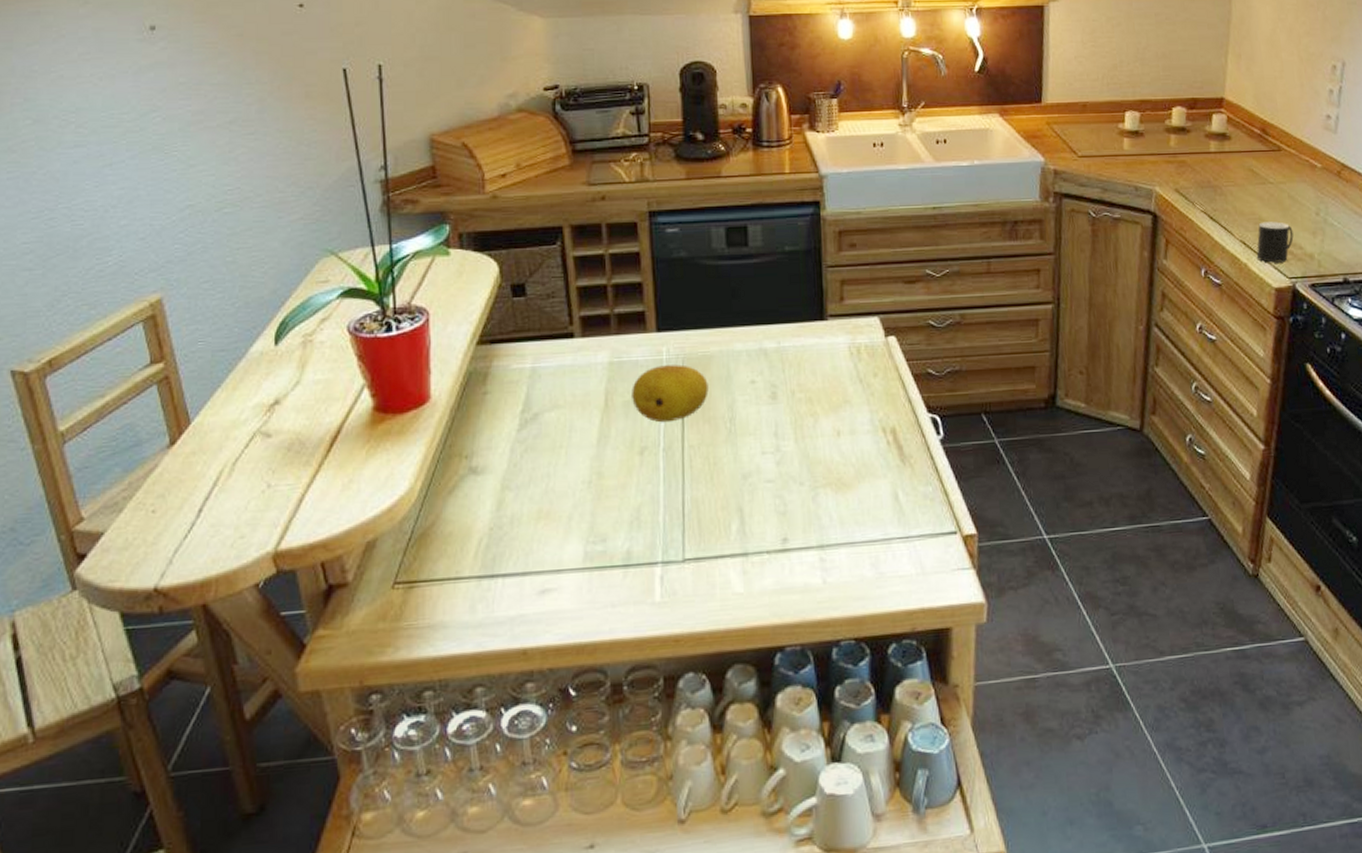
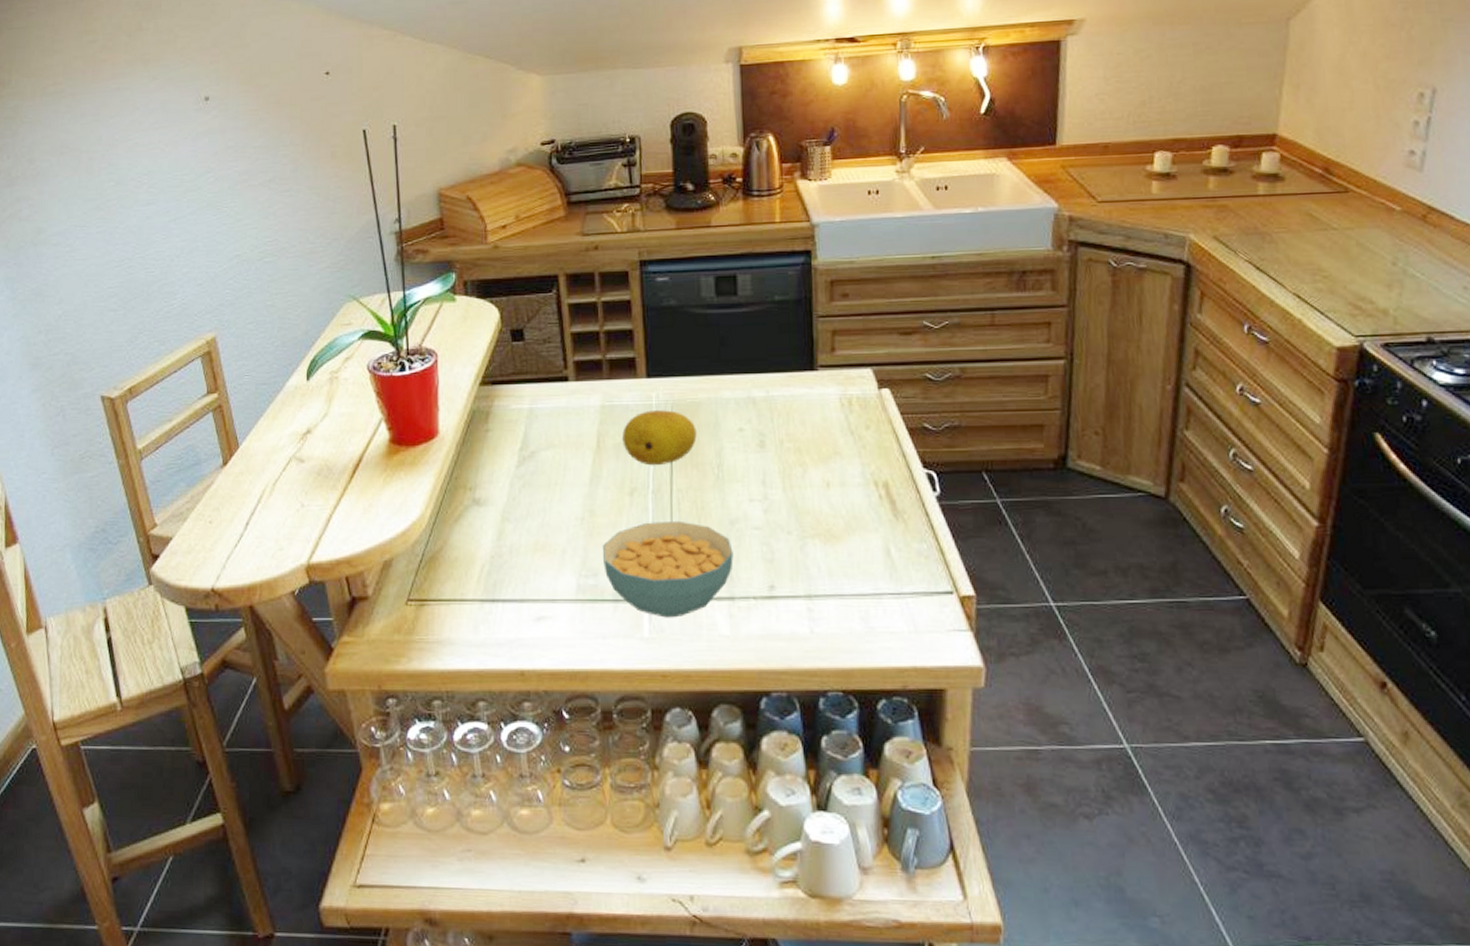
cereal bowl: none [610,478,747,580] -> present [602,520,734,618]
cup: present [1256,221,1294,263] -> none [1313,272,1363,319]

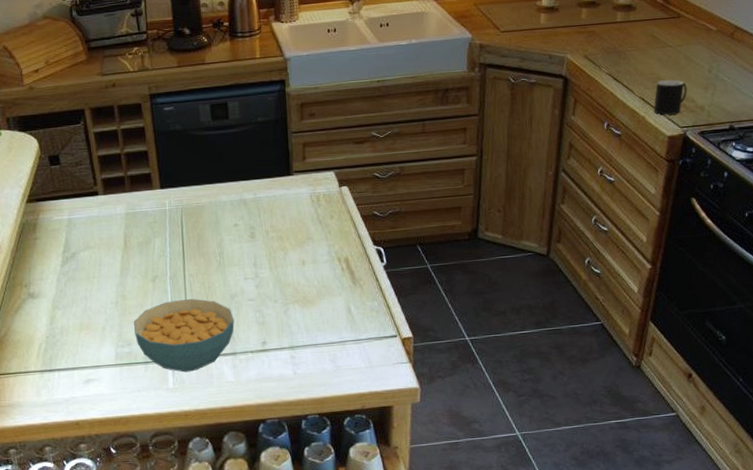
fruit: present [622,410,697,466] -> none [144,213,202,258]
cup: none [1313,272,1363,319] -> present [653,79,687,115]

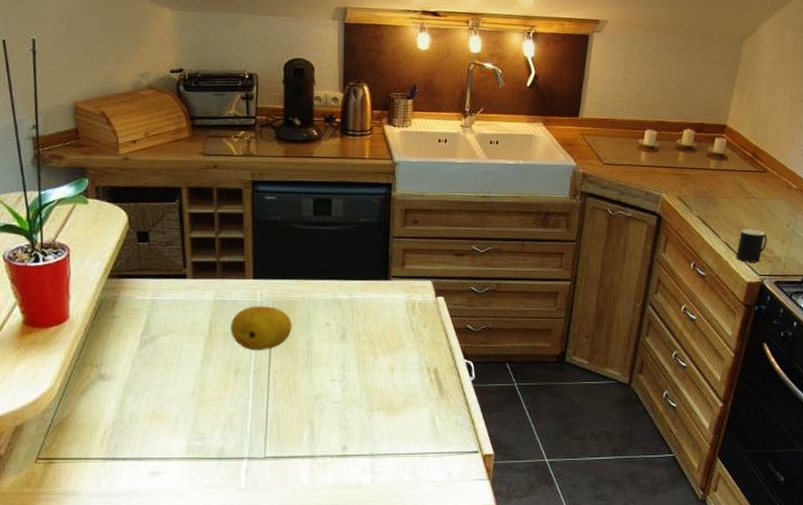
cereal bowl: present [133,298,235,373] -> none [209,395,316,472]
fruit: none [144,213,202,258] -> present [231,306,292,351]

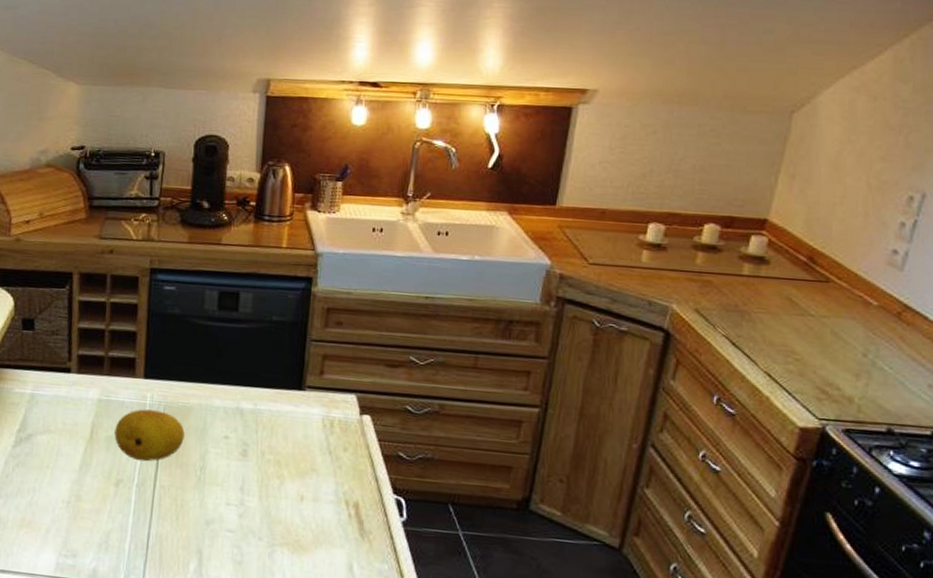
cup: present [736,229,767,262] -> none [782,355,831,402]

